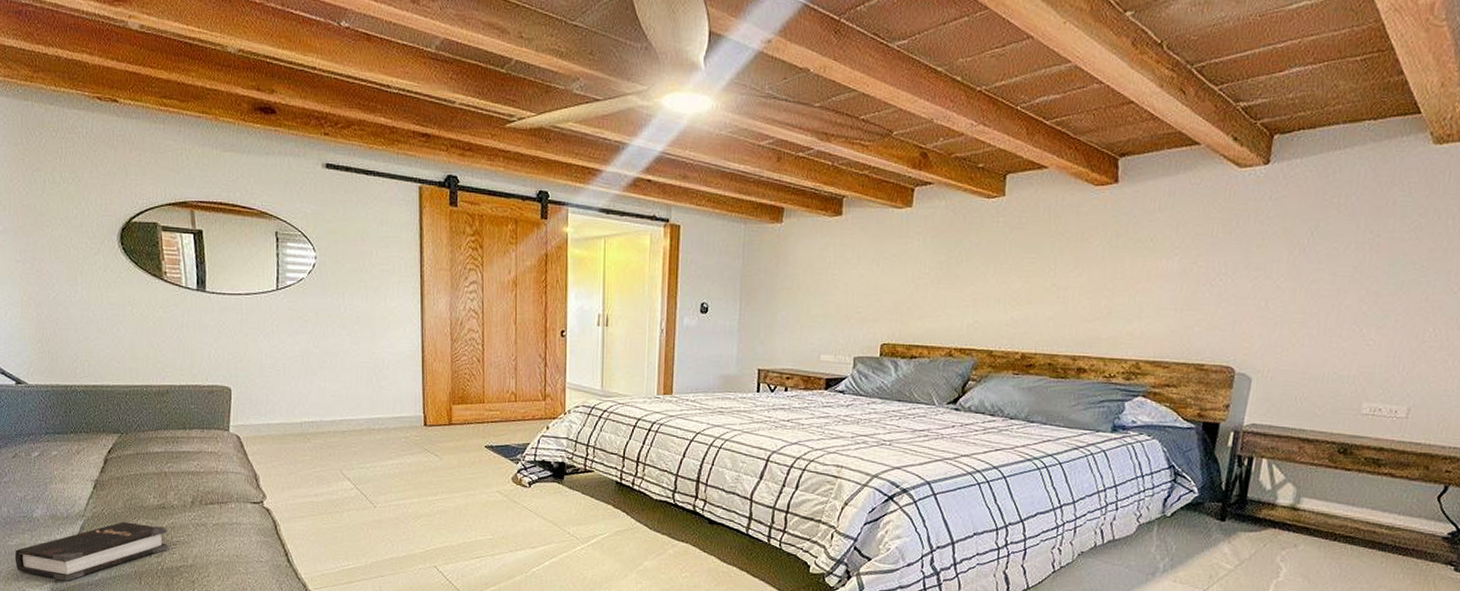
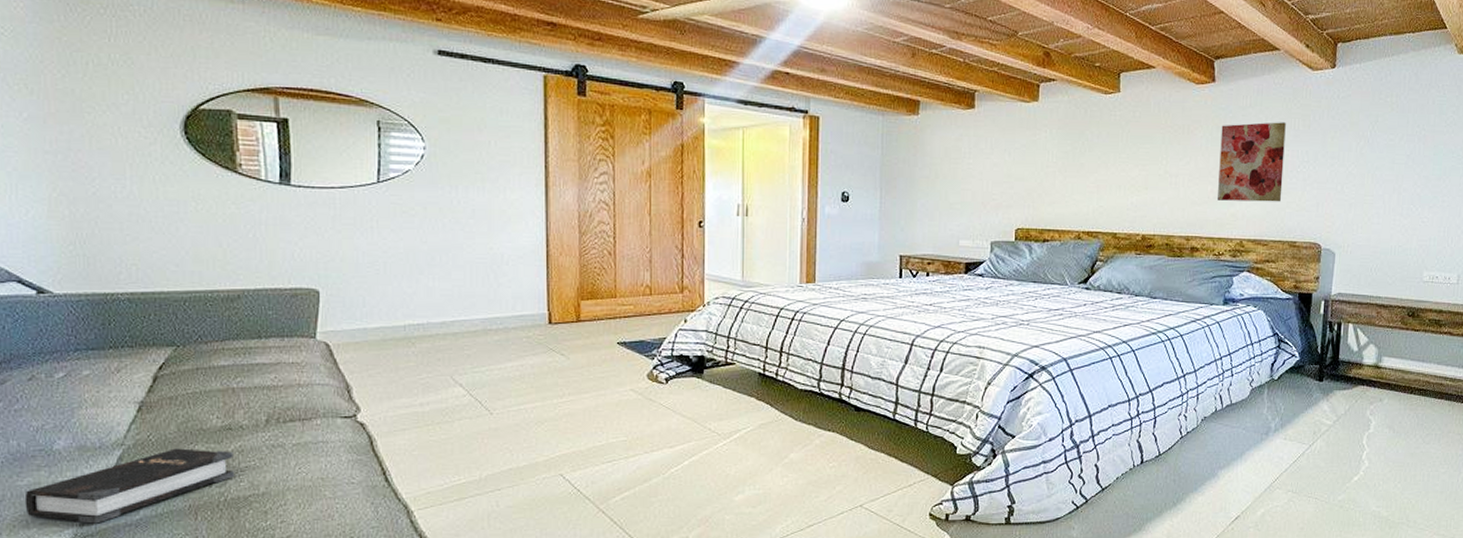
wall art: none [1112,228,1202,320] -> present [1218,122,1286,202]

